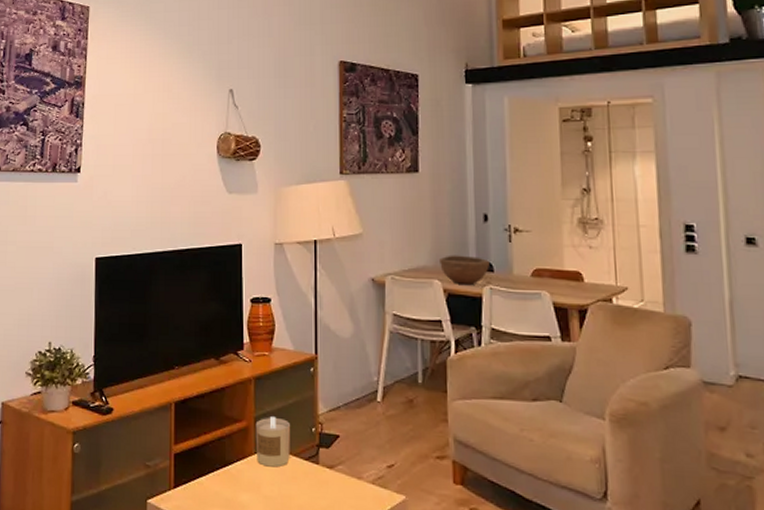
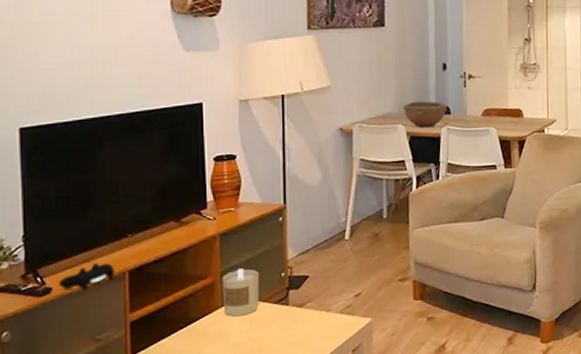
game controller: none [118,390,164,415] -> present [58,263,116,290]

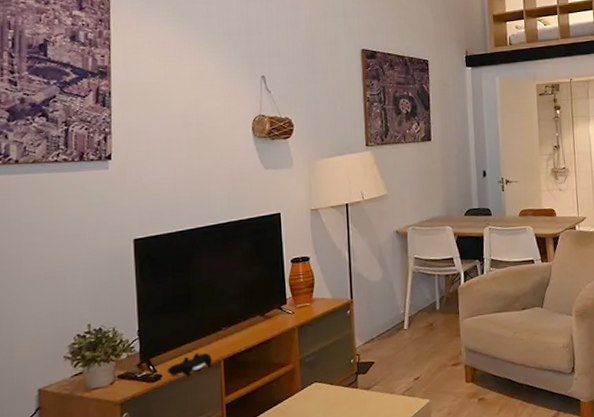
candle: present [222,268,259,317] -> none [301,356,333,399]
bowl: present [404,101,447,127] -> none [450,204,488,228]

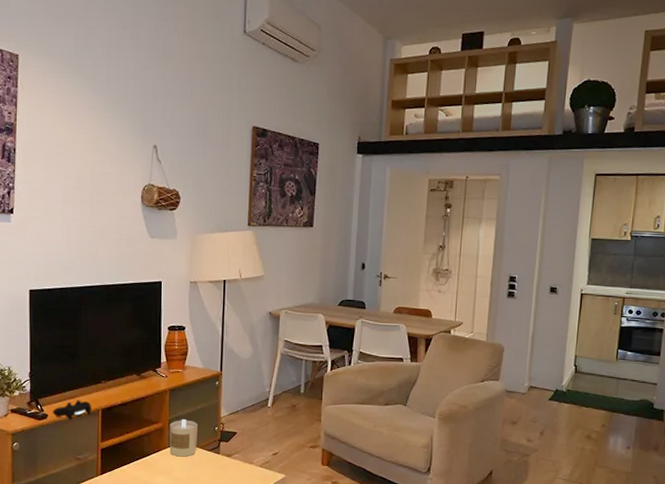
candle: none [301,356,333,399] -> present [169,419,198,457]

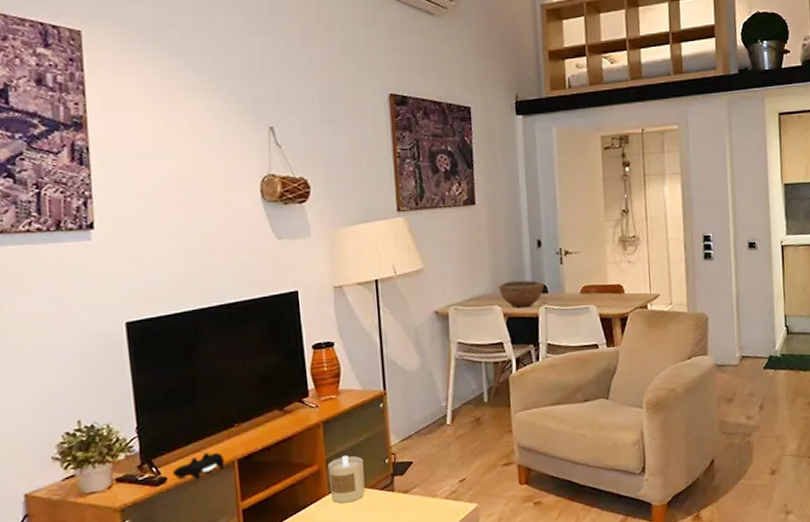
bowl: none [324,295,363,318] -> present [499,280,544,308]

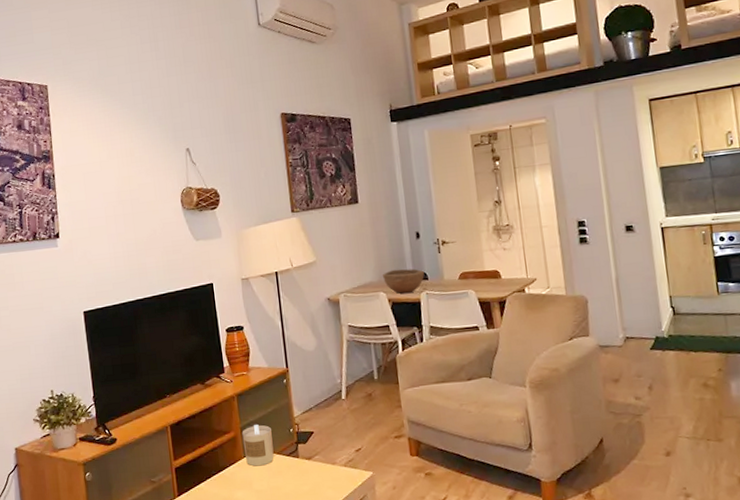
game controller: present [172,452,225,479] -> none [120,418,161,441]

